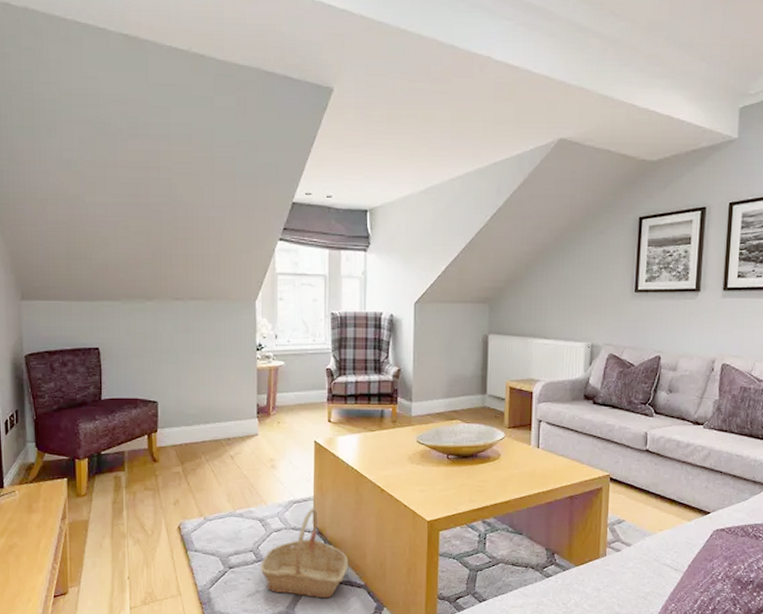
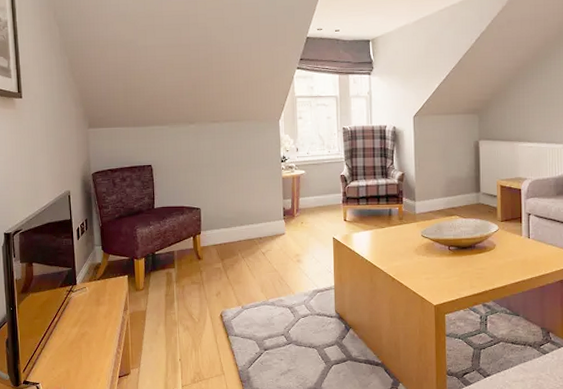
basket: present [260,508,349,599] -> none [290,296,367,376]

